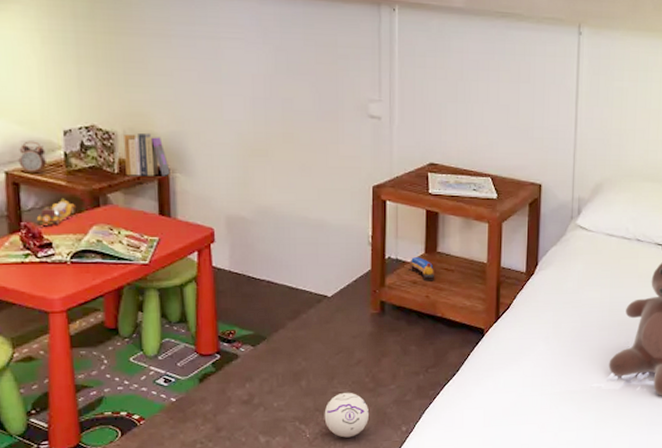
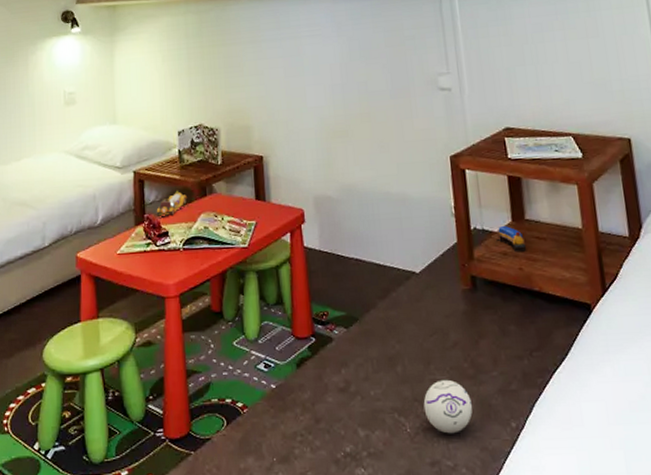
alarm clock: present [18,141,46,174] -> none [143,142,165,171]
books: present [124,133,170,176] -> none [225,127,264,166]

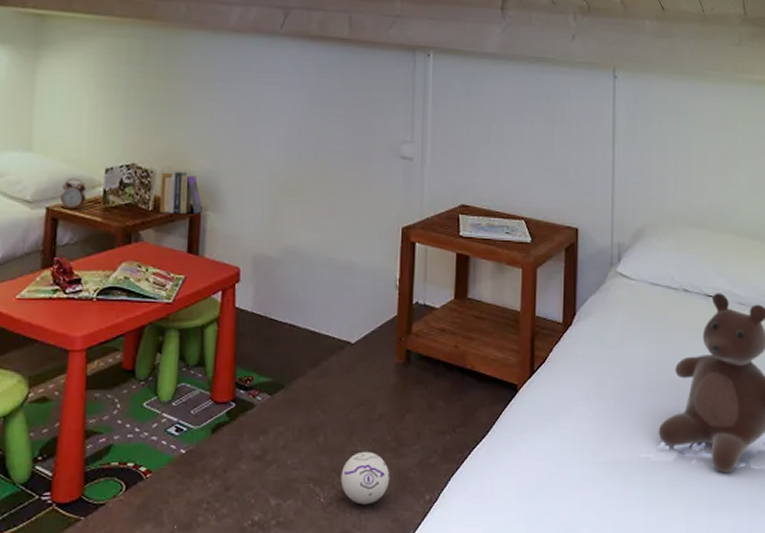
alarm clock: none [143,142,165,171] -> present [60,178,86,210]
toy car: present [156,190,188,218] -> none [69,233,109,262]
books: none [225,127,264,166] -> present [159,172,202,214]
toy train: present [496,226,526,252] -> none [436,303,464,330]

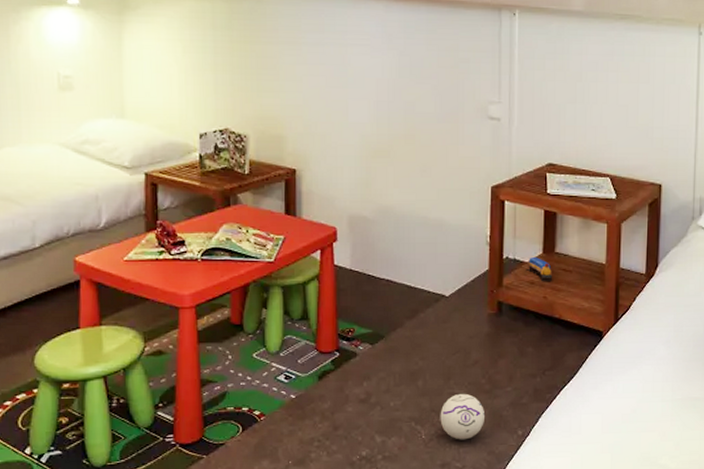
alarm clock: present [60,178,86,210] -> none [157,144,183,175]
books: present [159,172,202,214] -> none [255,136,297,177]
toy train: none [436,303,464,330] -> present [526,257,552,282]

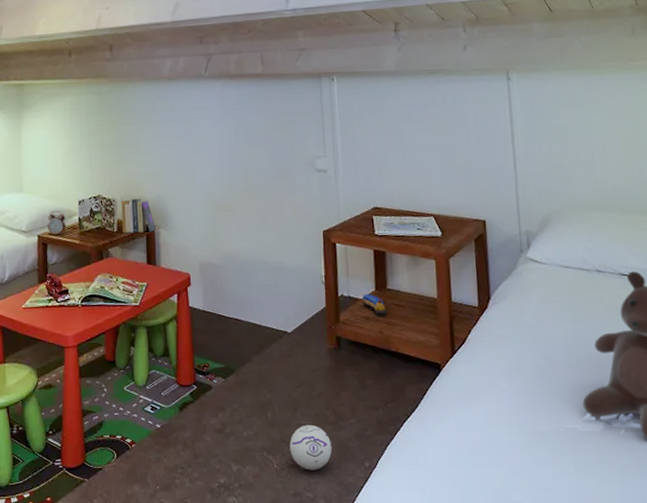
alarm clock: none [157,144,183,175] -> present [47,210,66,236]
books: none [255,136,297,177] -> present [121,199,156,233]

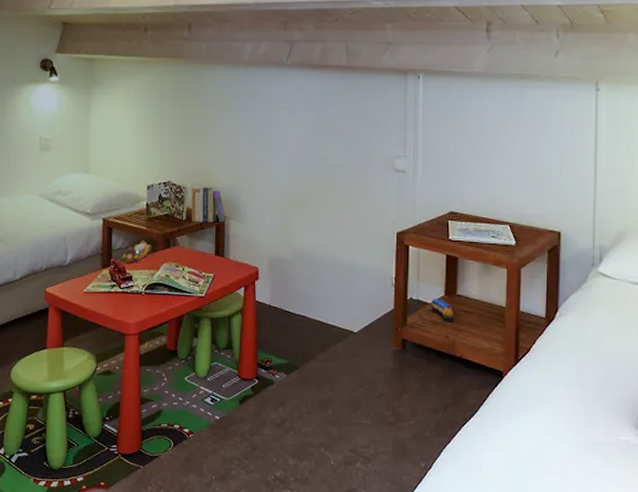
alarm clock: present [47,210,66,236] -> none [113,194,133,220]
toy car: none [58,253,86,277] -> present [122,239,152,263]
ball: present [289,424,333,470] -> none [347,424,390,469]

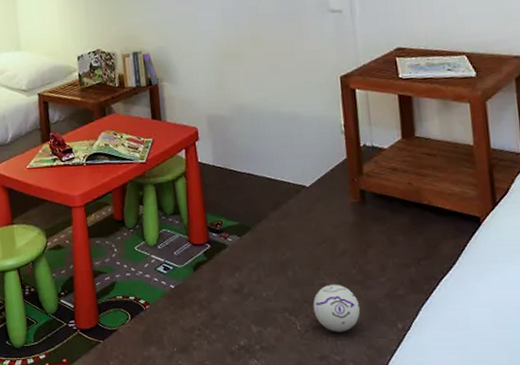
toy car: present [122,239,152,263] -> none [60,110,89,136]
ball: none [347,424,390,469] -> present [313,284,361,332]
toy train: present [429,299,453,323] -> none [386,143,415,168]

